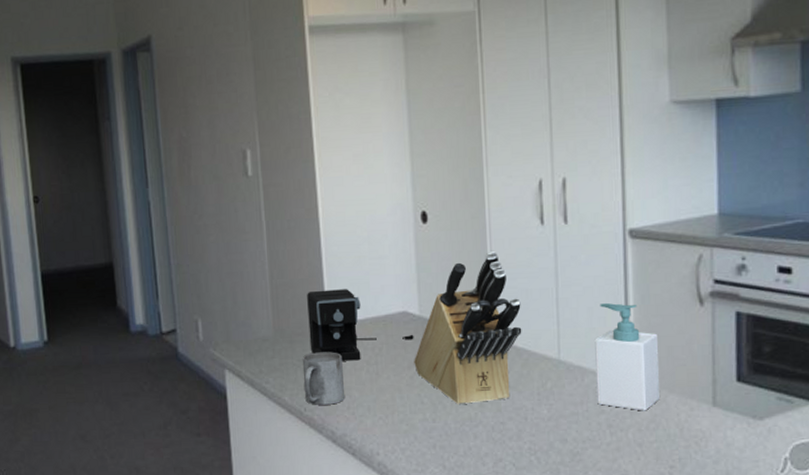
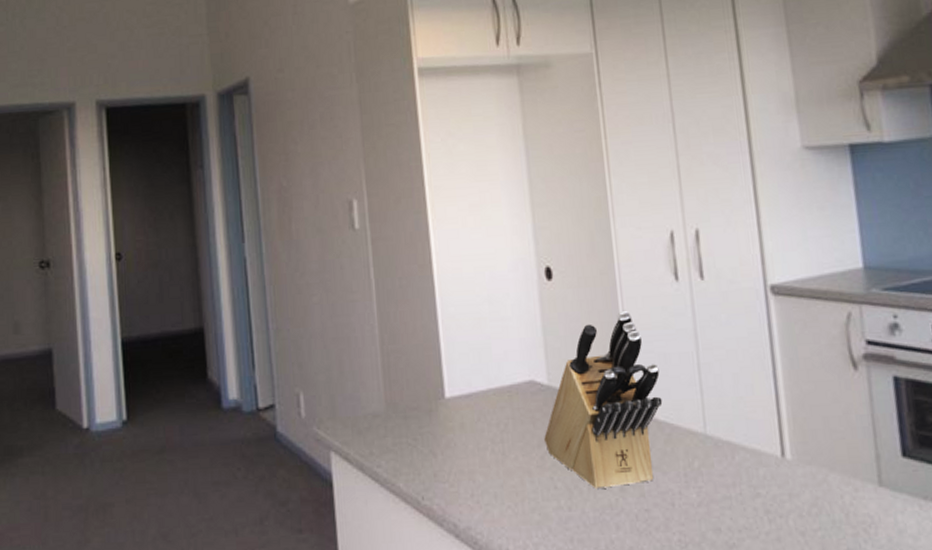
mug: present [302,352,344,405] -> none [418,428,467,493]
coffee maker: present [307,289,414,361] -> none [422,355,543,440]
soap bottle: present [595,303,661,411] -> none [743,368,820,493]

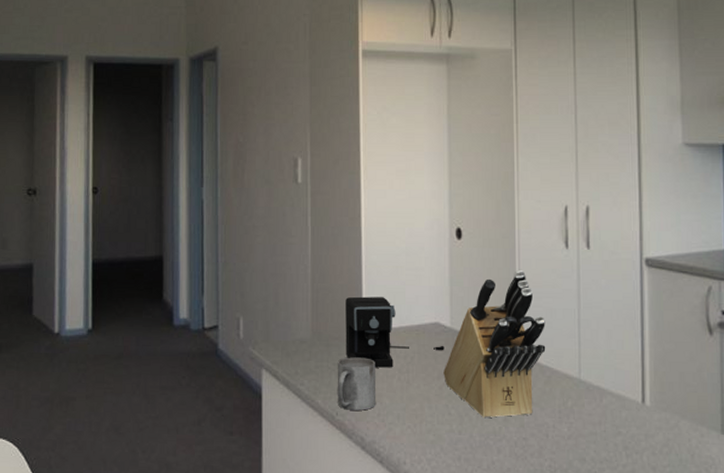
mug: none [418,428,467,493] -> present [337,357,375,411]
coffee maker: none [422,355,543,440] -> present [345,296,445,368]

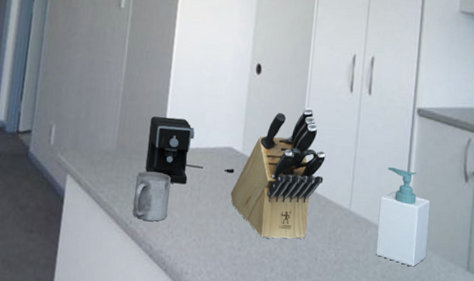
soap bottle: none [613,327,673,435] -> present [376,167,431,267]

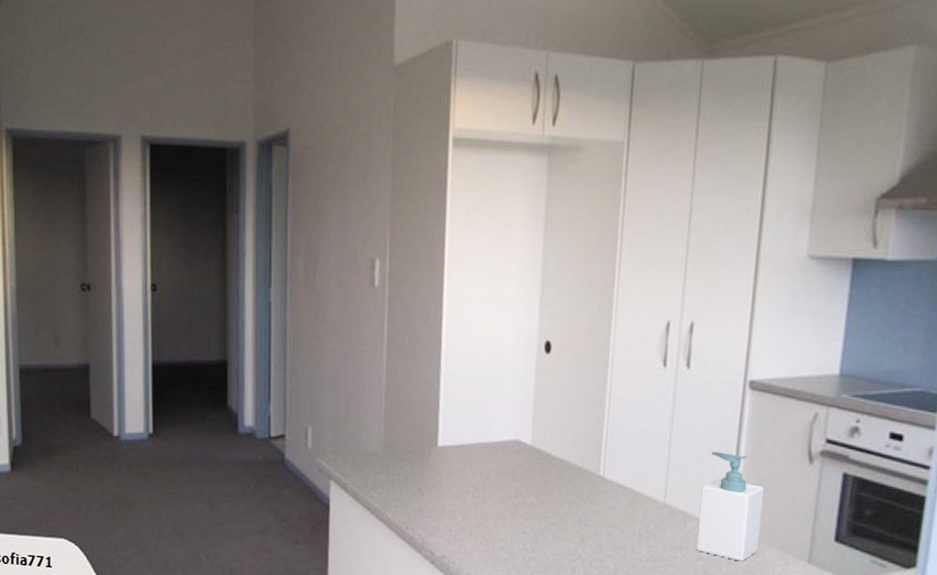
mug: present [132,171,171,222] -> none [408,472,450,526]
coffee maker: present [145,116,235,185] -> none [418,410,524,485]
knife block: present [231,107,326,240] -> none [521,389,634,539]

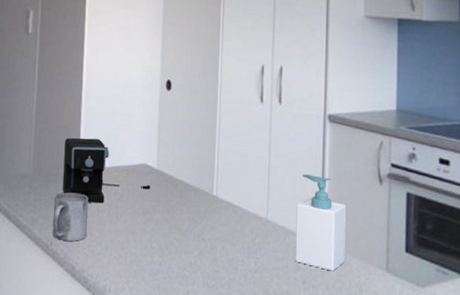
mug: none [408,472,450,526] -> present [52,192,88,241]
coffee maker: none [418,410,524,485] -> present [62,137,151,204]

